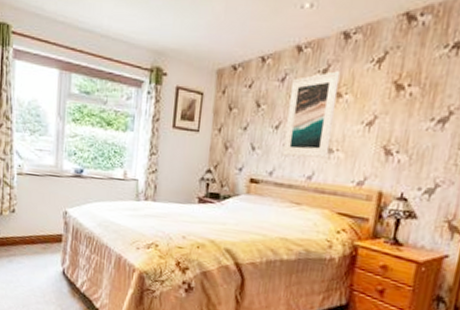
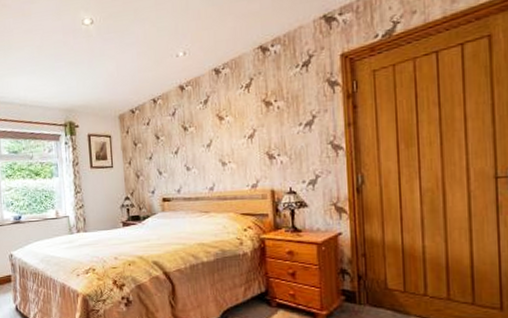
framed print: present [283,71,340,158] -> none [180,100,223,175]

